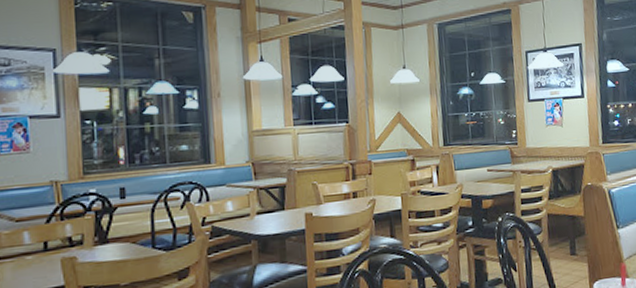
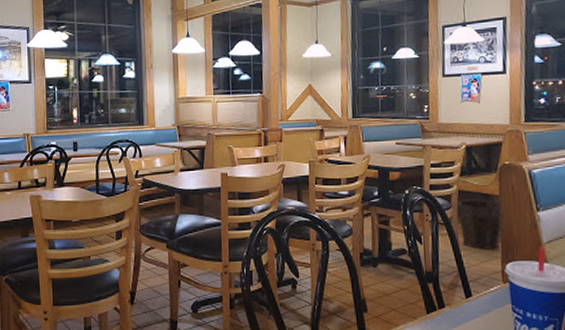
waste bin: none [547,222,589,271] -> present [457,199,503,249]

